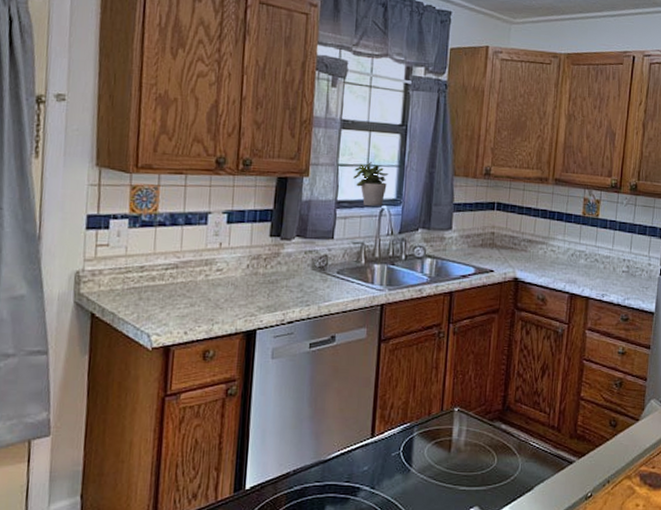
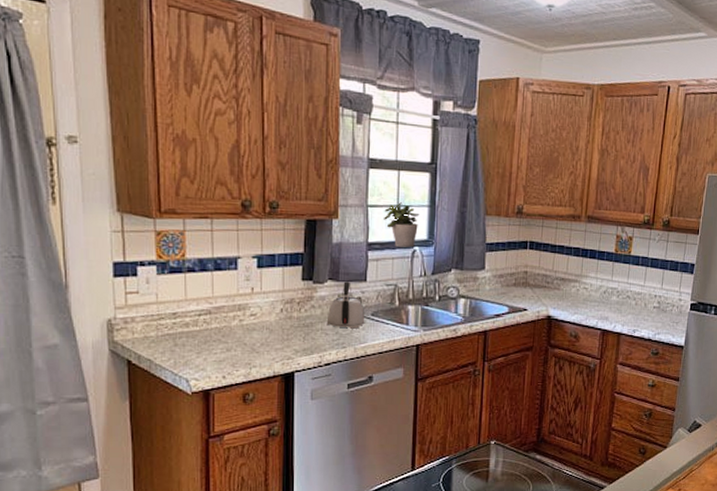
kettle: none [291,239,331,287] -> present [326,281,365,329]

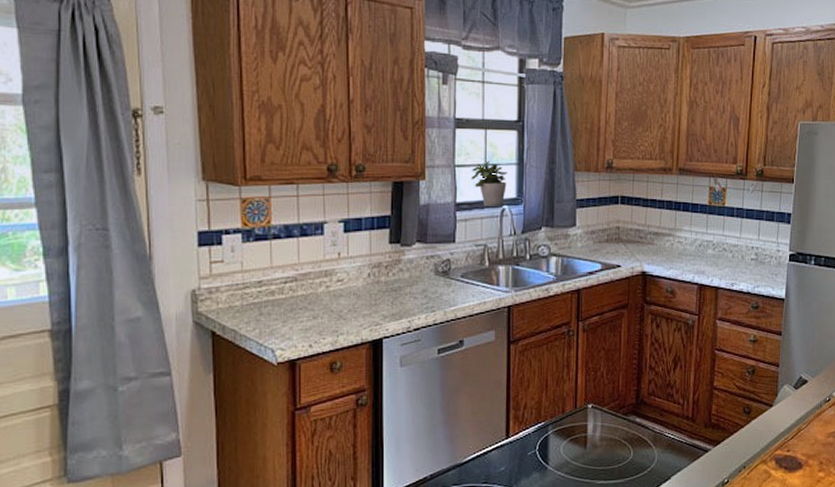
kettle: present [326,281,365,329] -> none [415,243,455,292]

